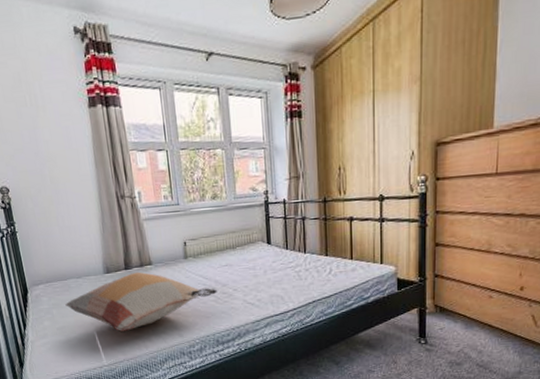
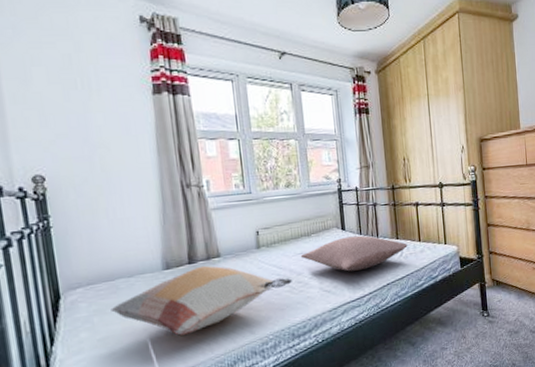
pillow: none [225,250,338,286] -> present [300,235,408,272]

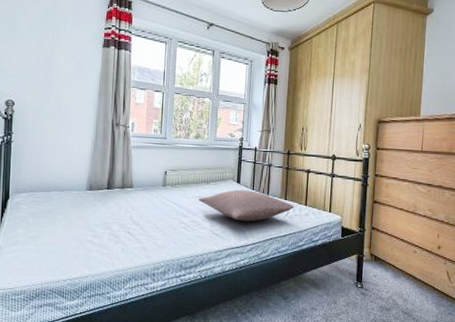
decorative pillow: present [111,265,293,336] -> none [43,192,189,247]

